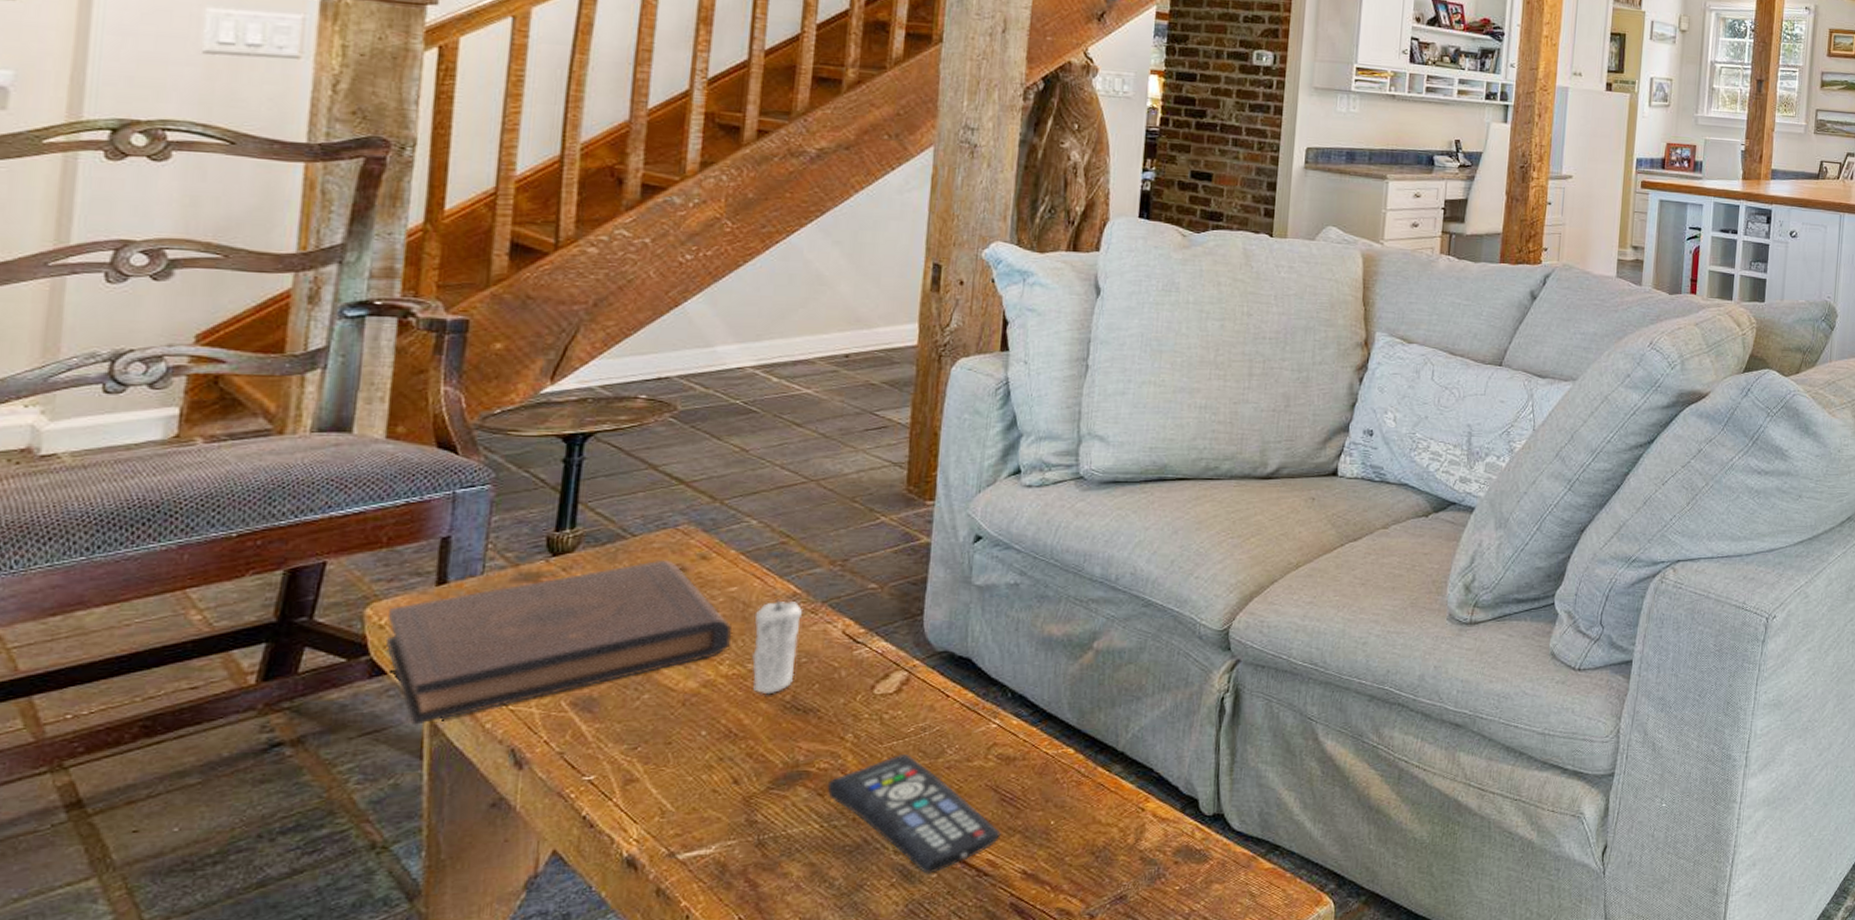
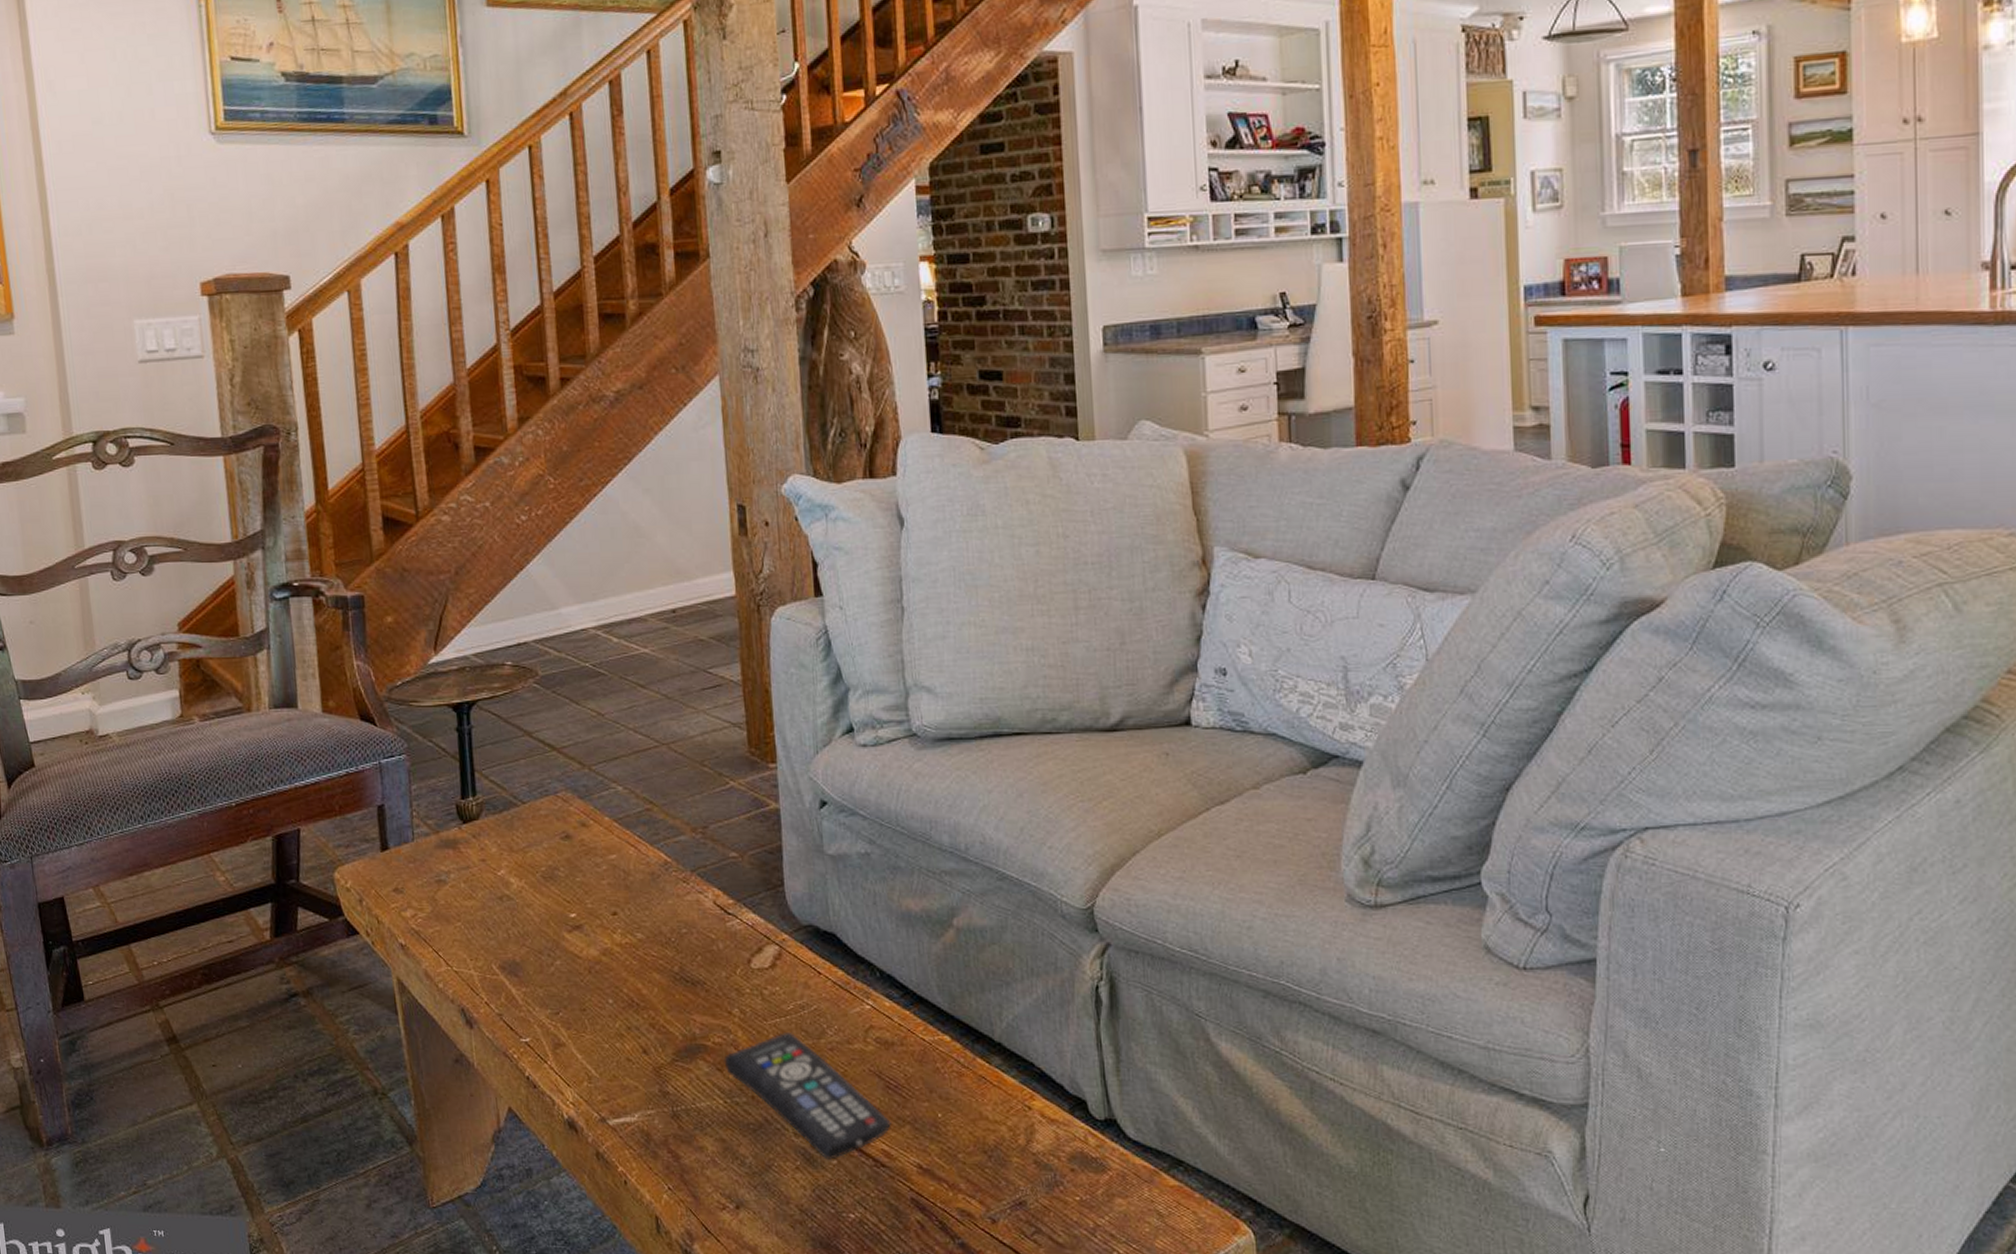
book: present [386,559,733,727] -> none [351,826,619,984]
candle: present [752,594,803,695] -> none [635,862,679,965]

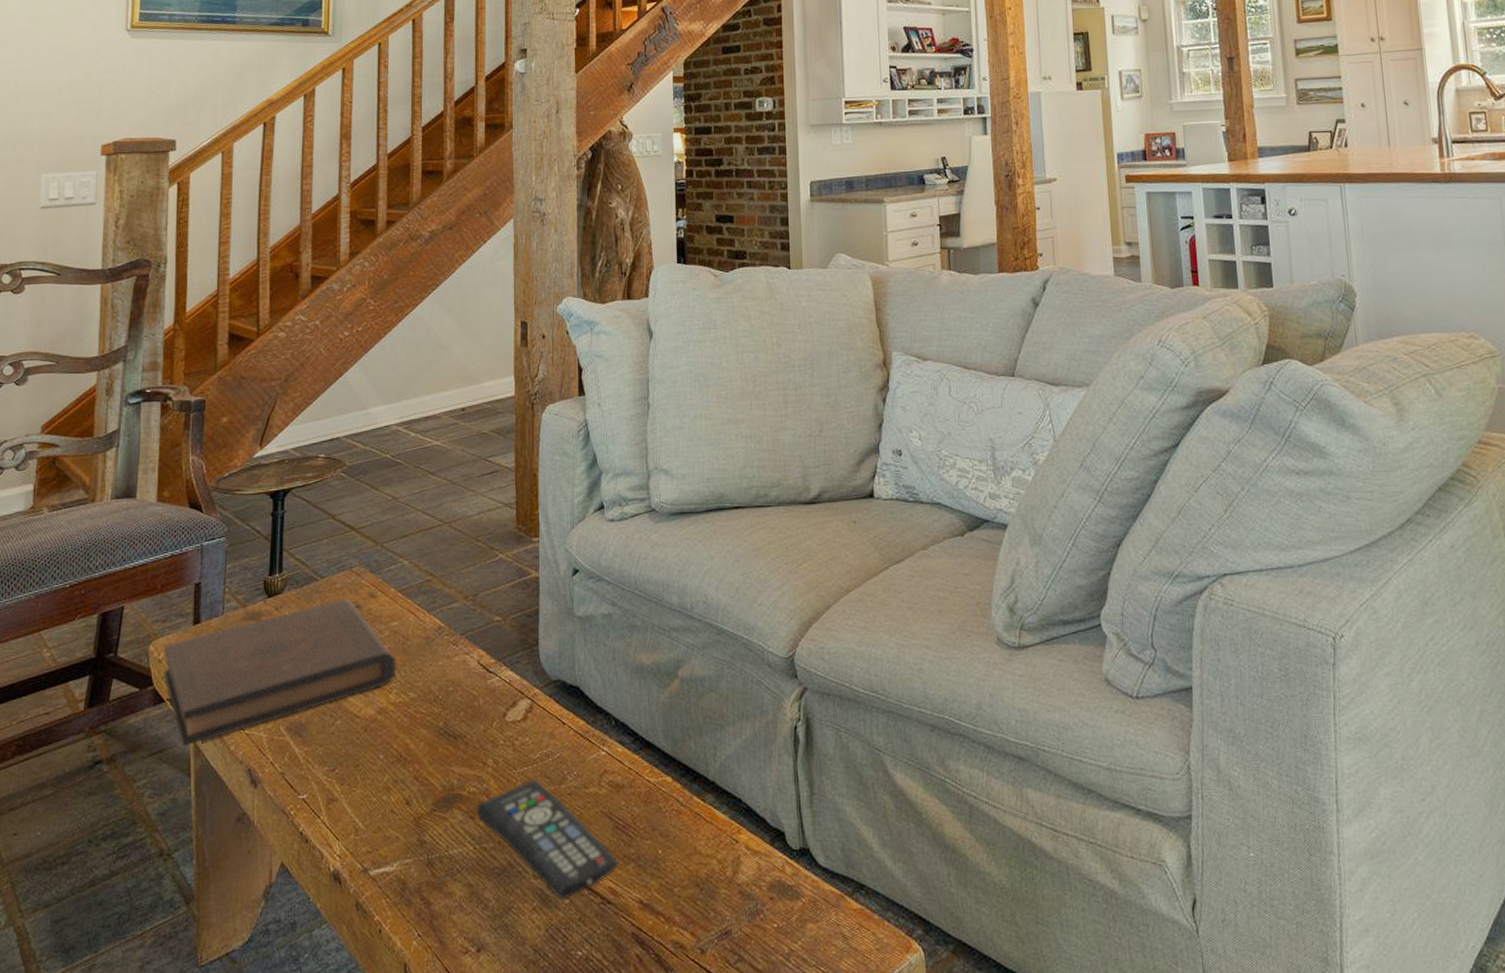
book: none [351,826,619,984] -> present [164,598,397,748]

